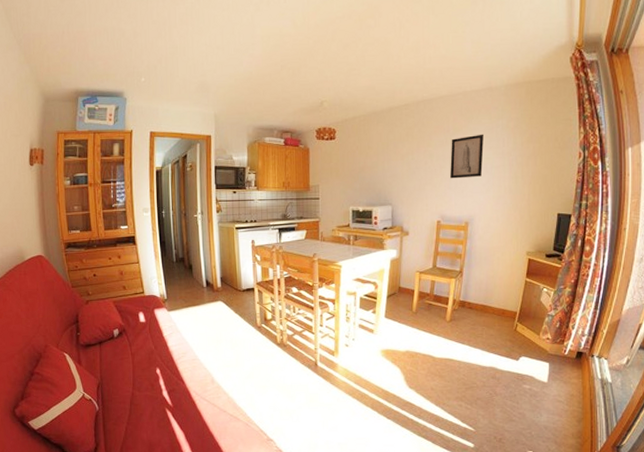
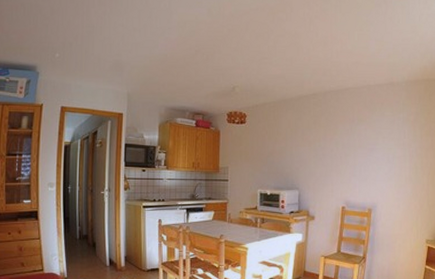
wall art: present [450,134,484,179] -> none [355,125,386,167]

